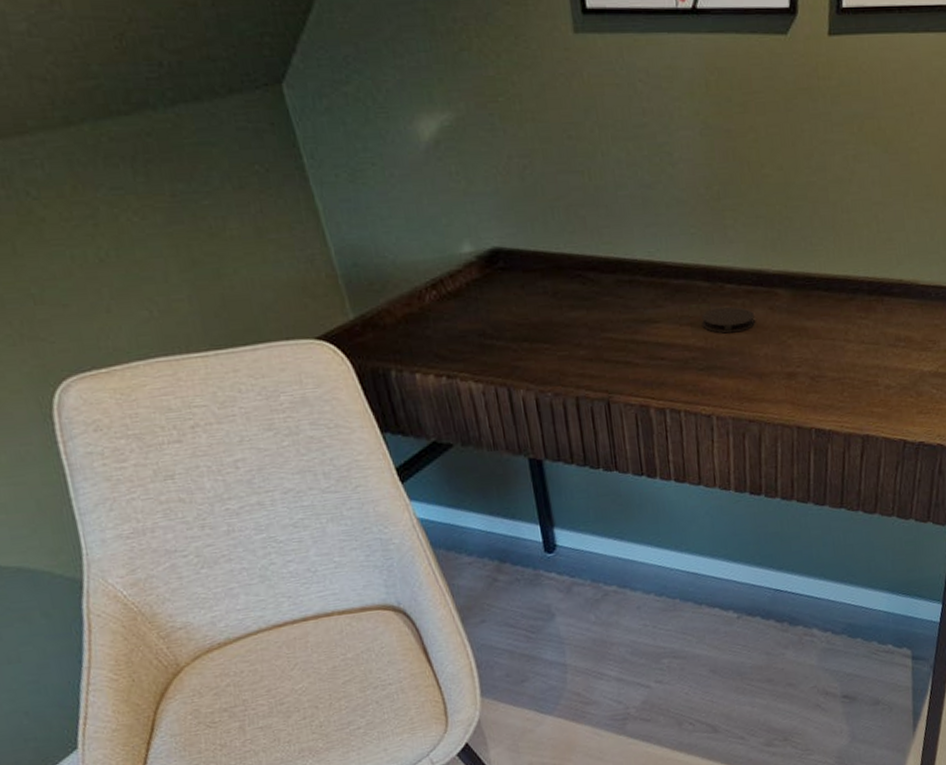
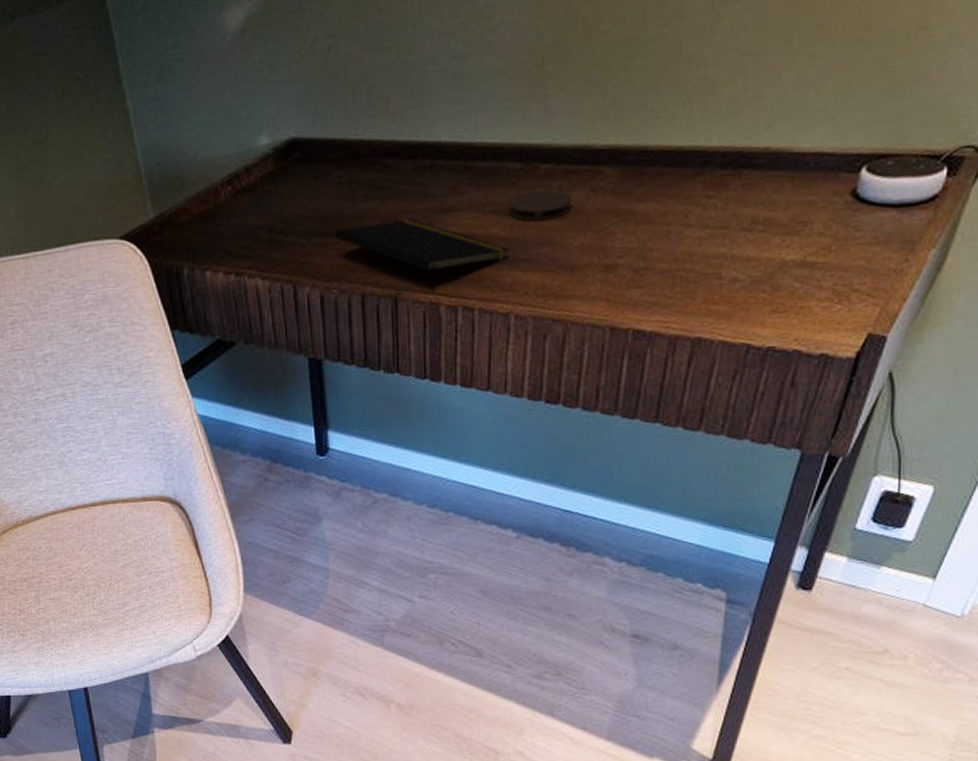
notepad: none [544,328,707,396] -> present [335,219,510,292]

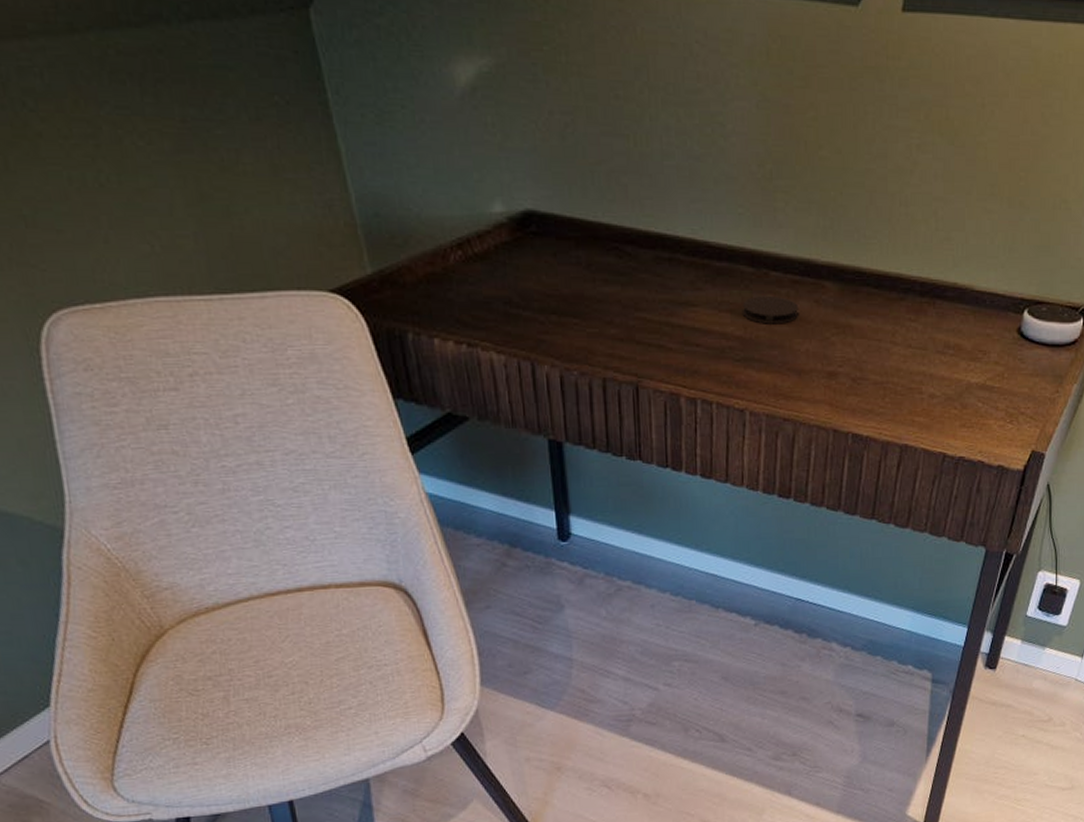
notepad: present [335,219,510,292] -> none [574,308,745,383]

